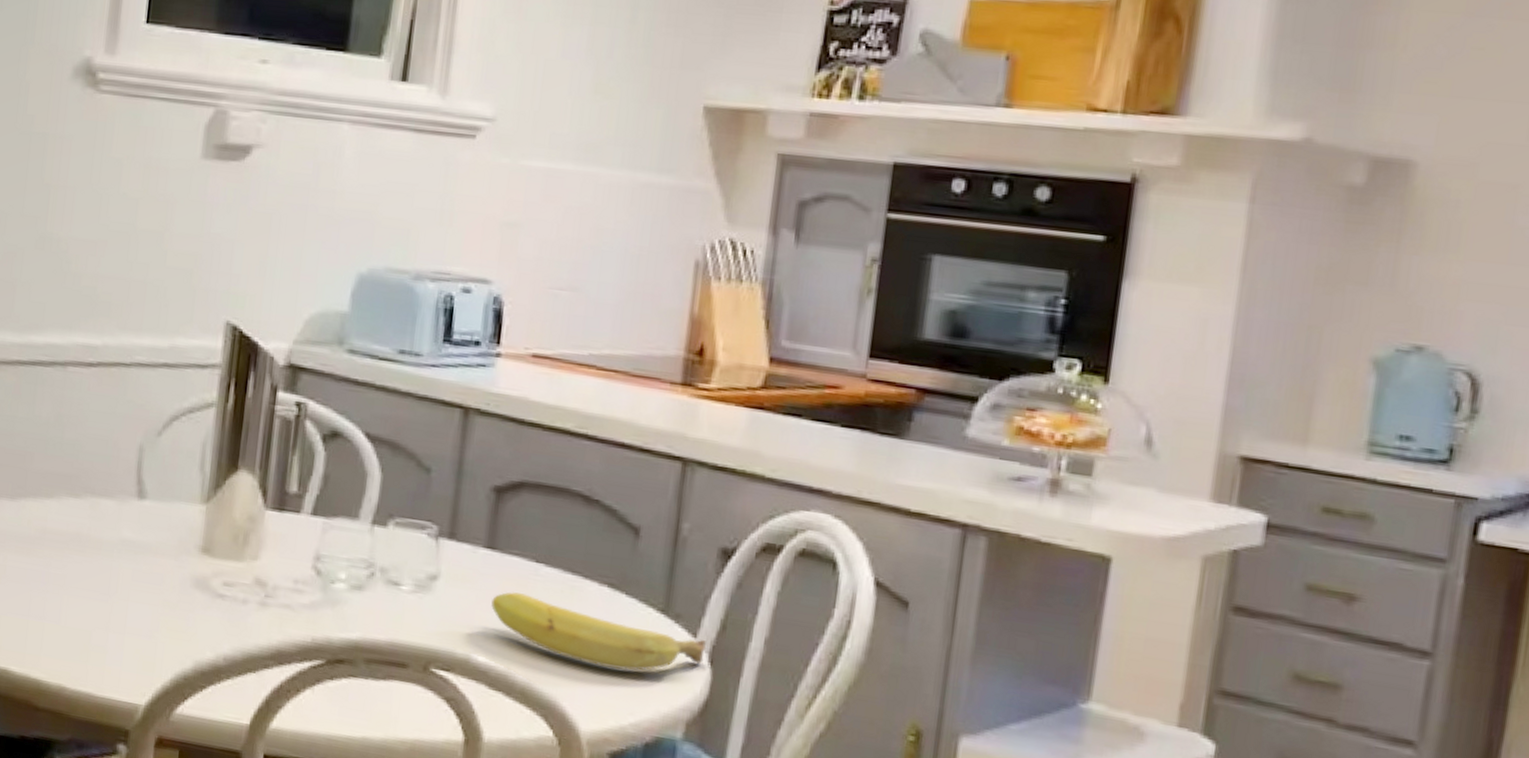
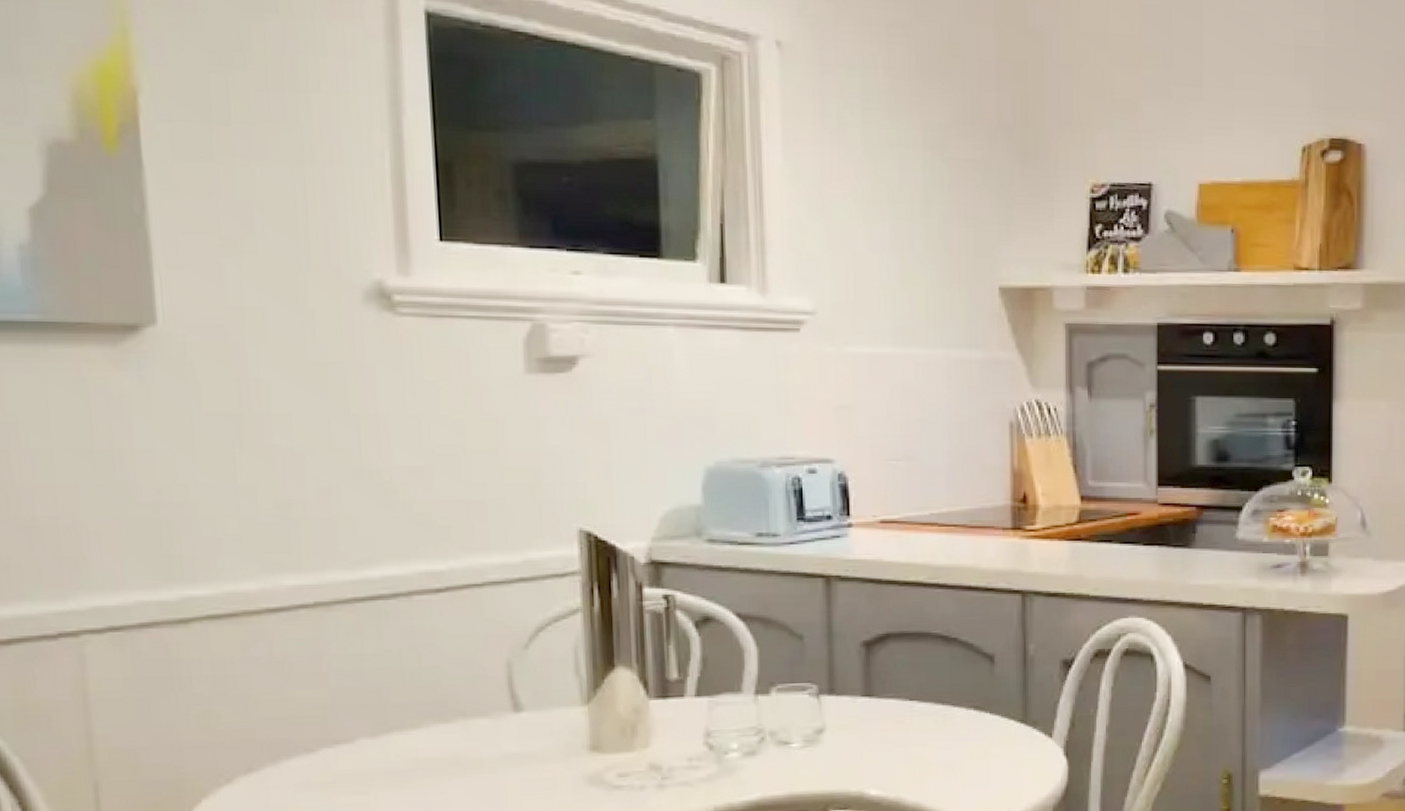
fruit: present [491,592,707,672] -> none [876,729,1061,778]

